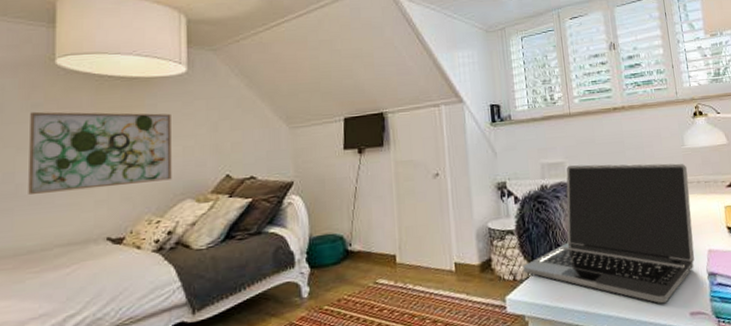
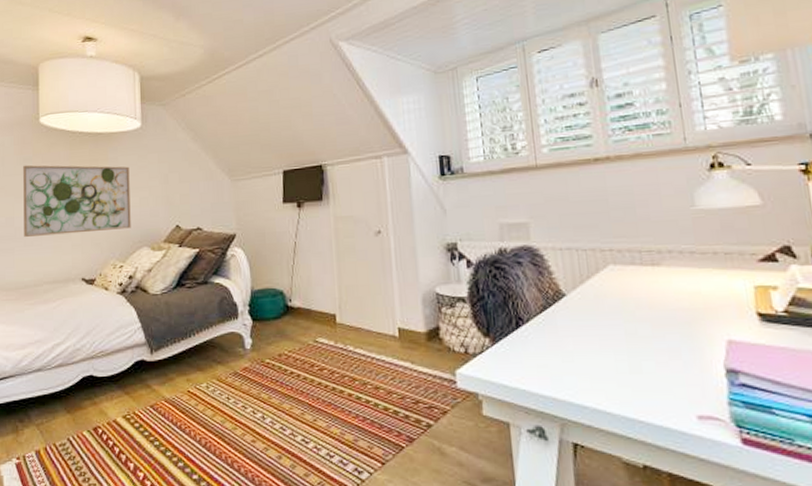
laptop: present [523,163,695,304] -> none [476,226,707,401]

